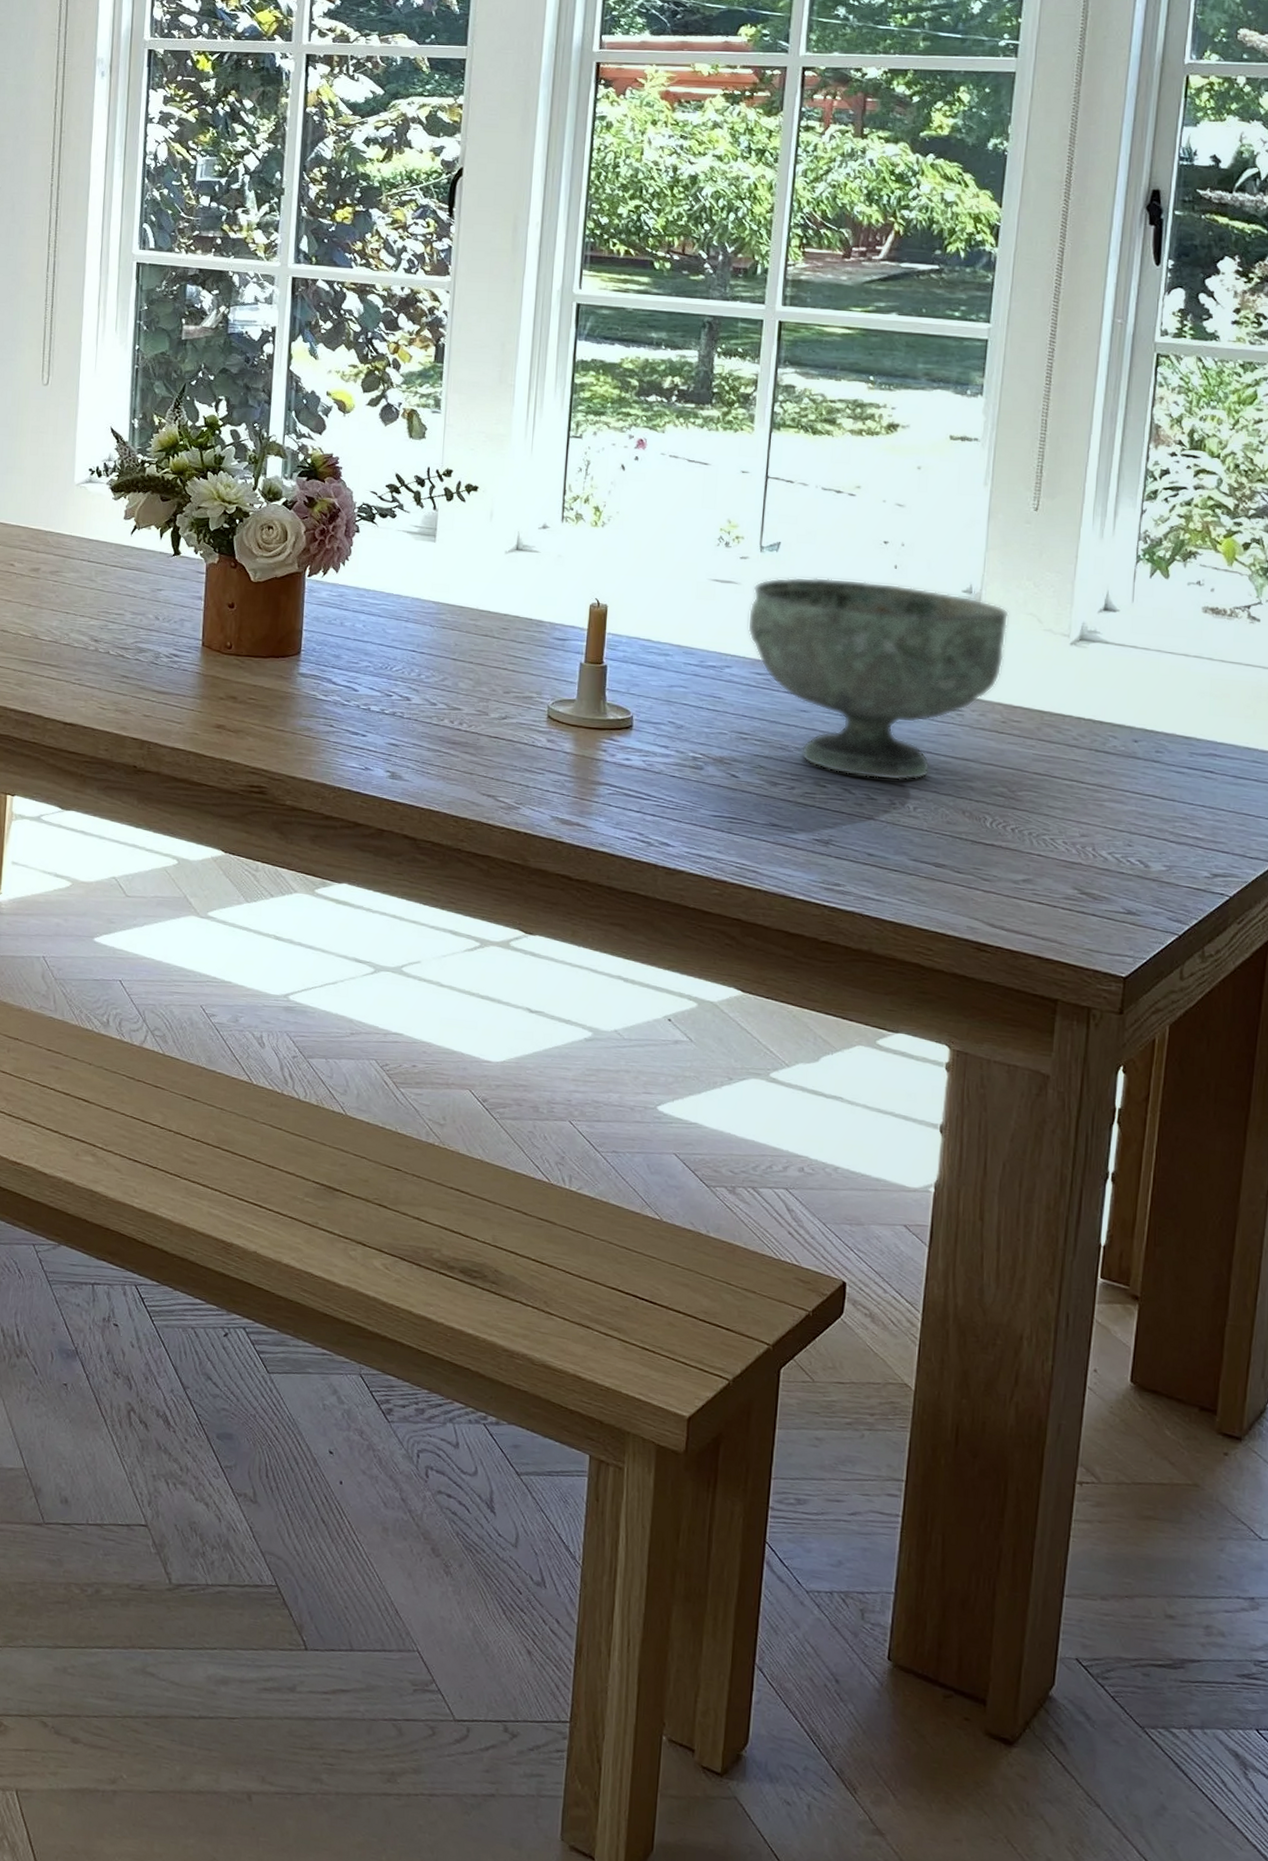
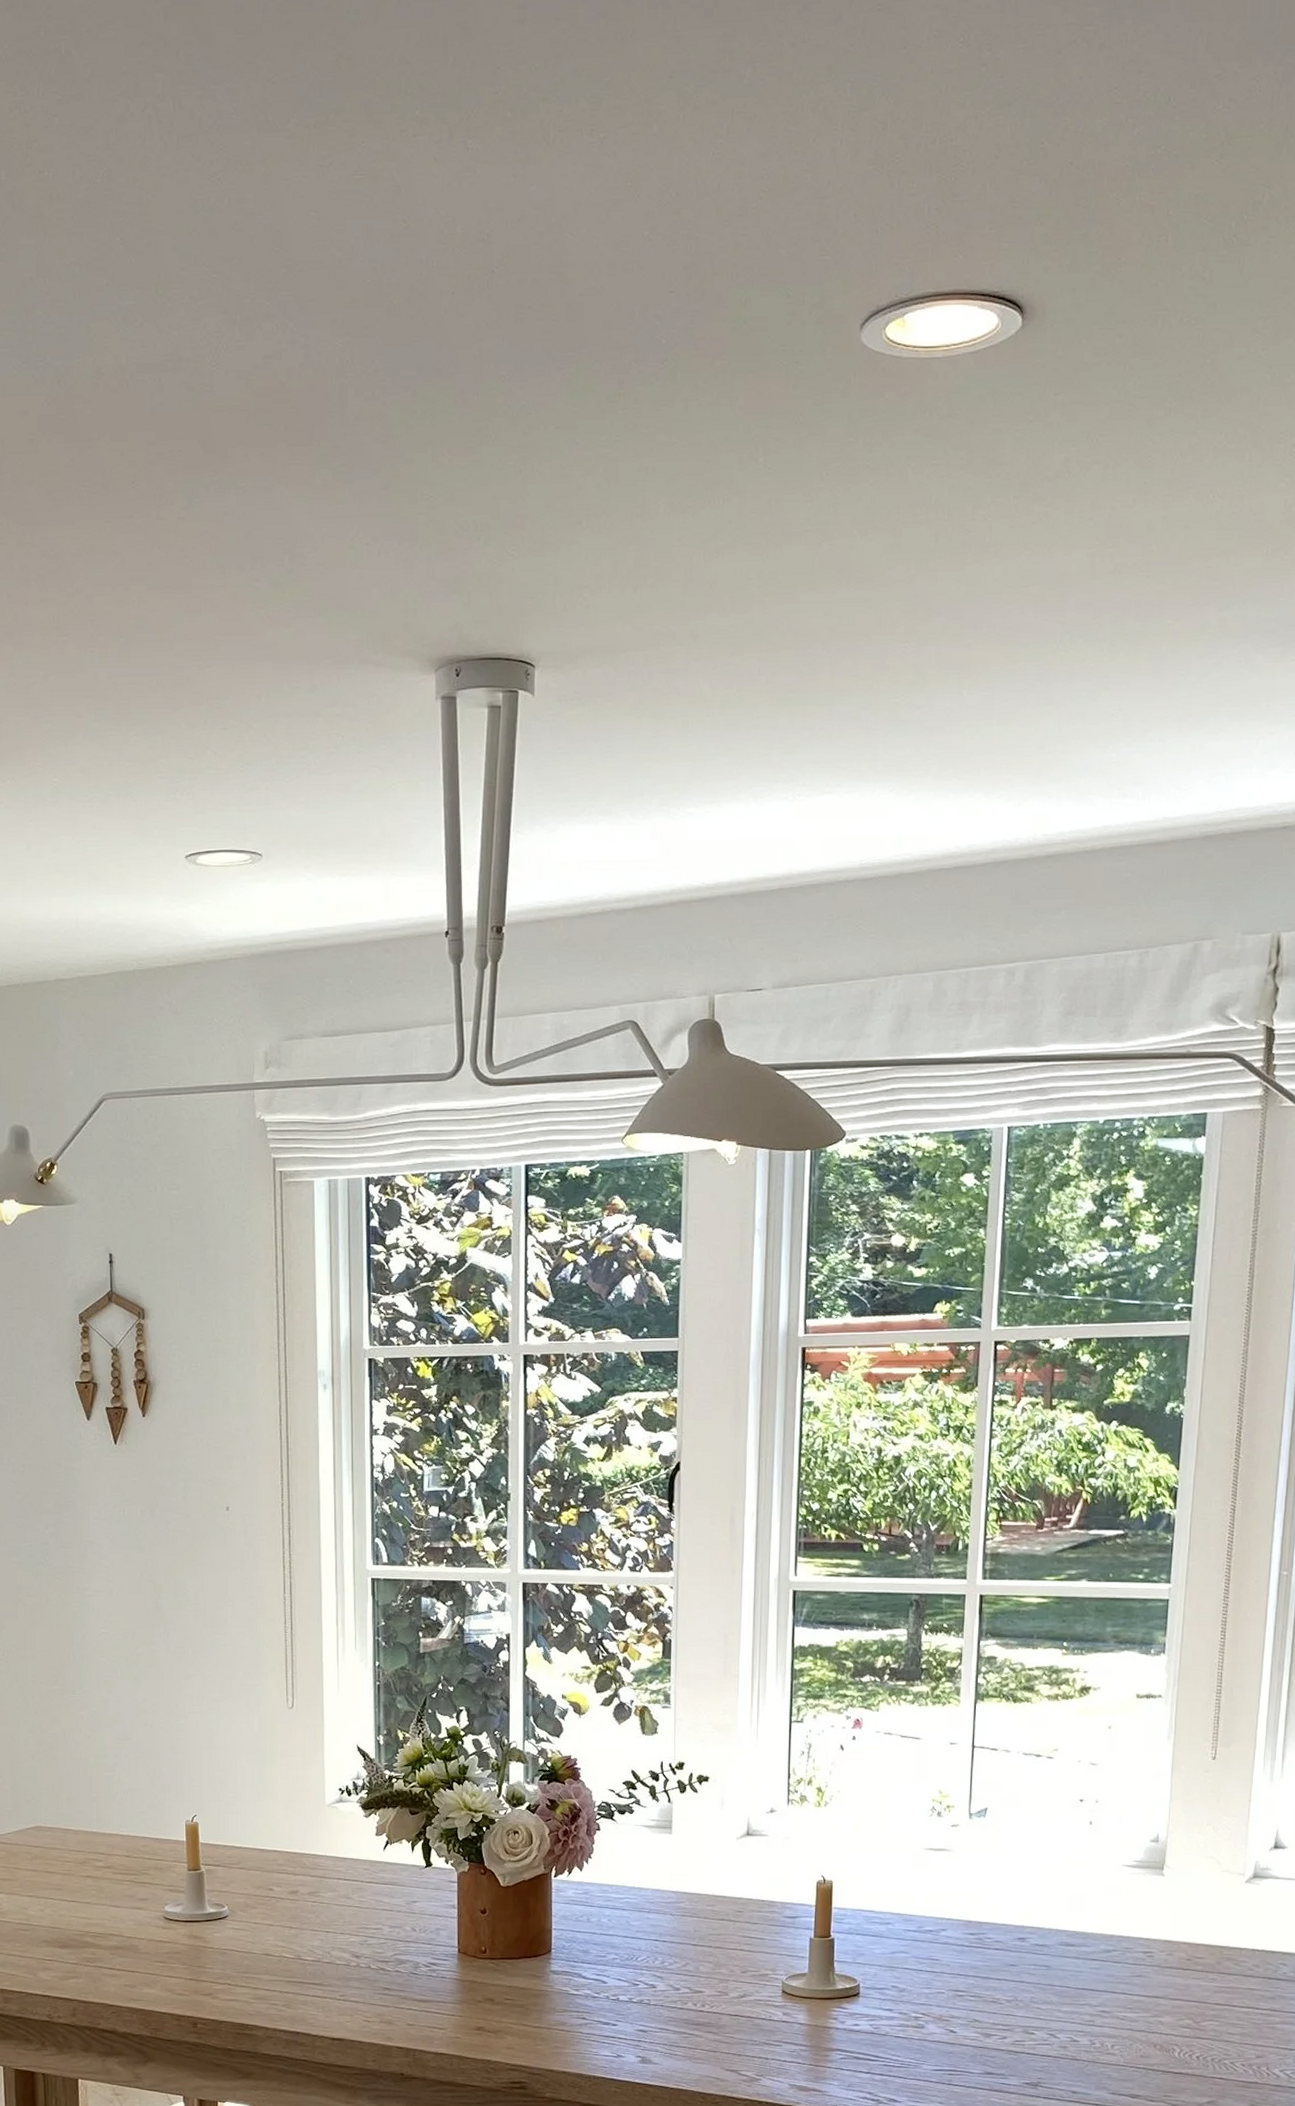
decorative bowl: present [747,577,1009,781] -> none [960,1838,1191,2022]

